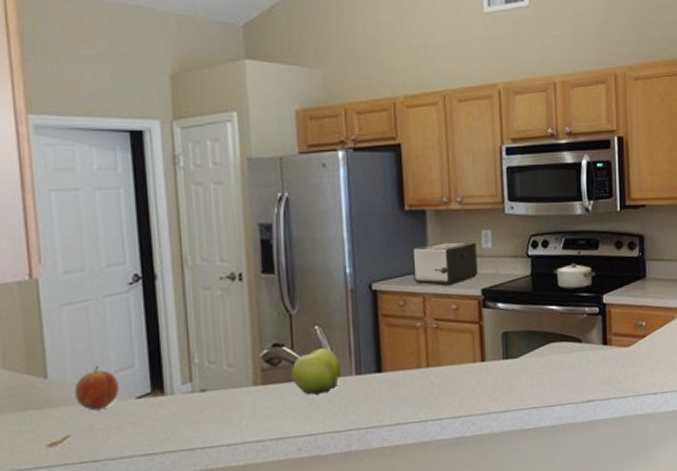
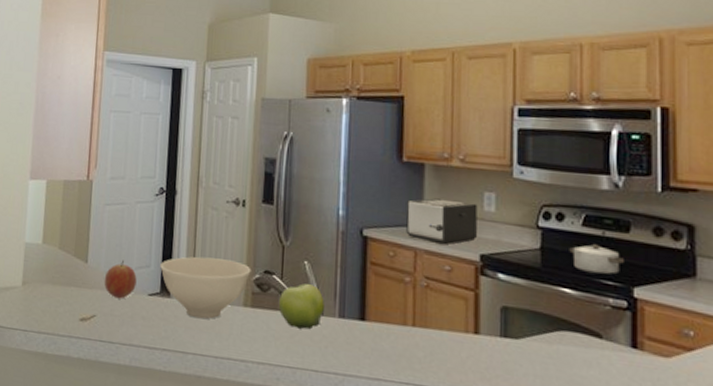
bowl: none [147,340,258,411] -> present [160,256,251,319]

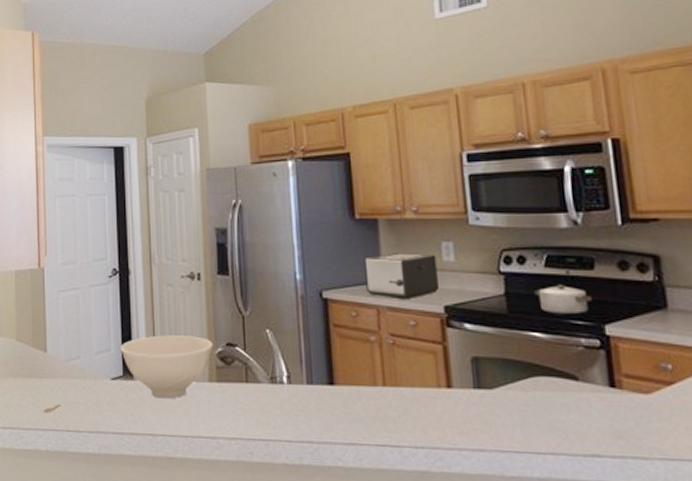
fruit: present [104,260,137,299] -> none [65,346,98,386]
fruit: present [278,281,324,329] -> none [244,351,291,399]

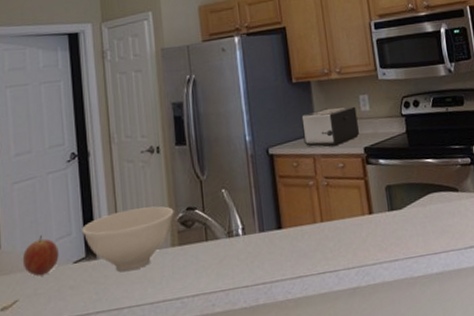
fruit: none [65,346,98,386] -> present [22,235,59,277]
cooking pot: present [534,284,592,315] -> none [426,119,464,144]

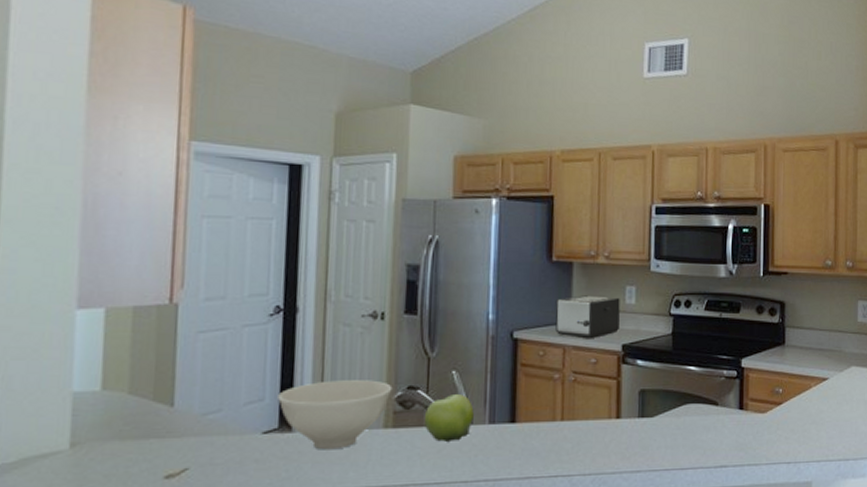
fruit: present [22,235,59,277] -> none [199,397,246,444]
fruit: none [203,208,246,253] -> present [424,393,474,442]

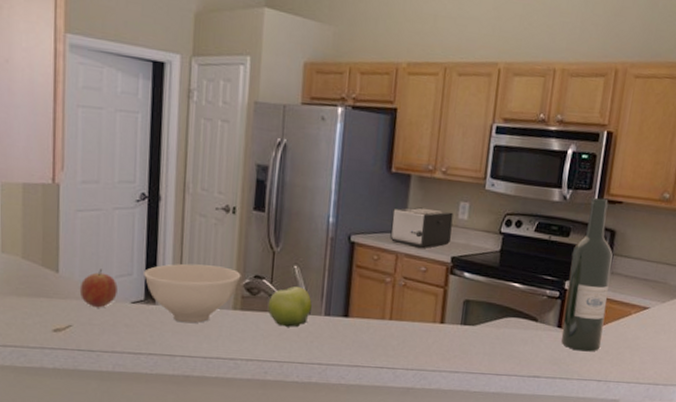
fruit: none [199,397,246,444] -> present [79,269,118,308]
wine bottle: none [744,270,786,433] -> present [561,197,613,352]

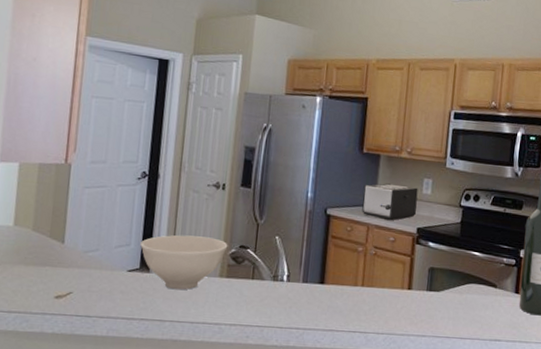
fruit: present [79,269,118,308] -> none [81,240,116,276]
fruit: present [267,284,312,327] -> none [251,254,291,294]

